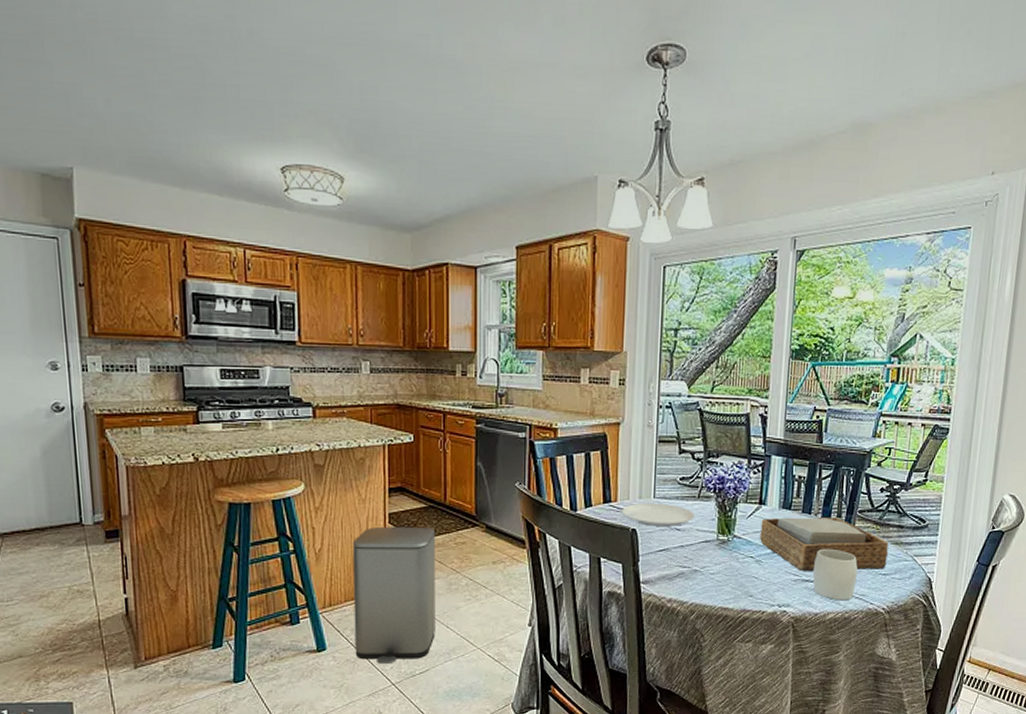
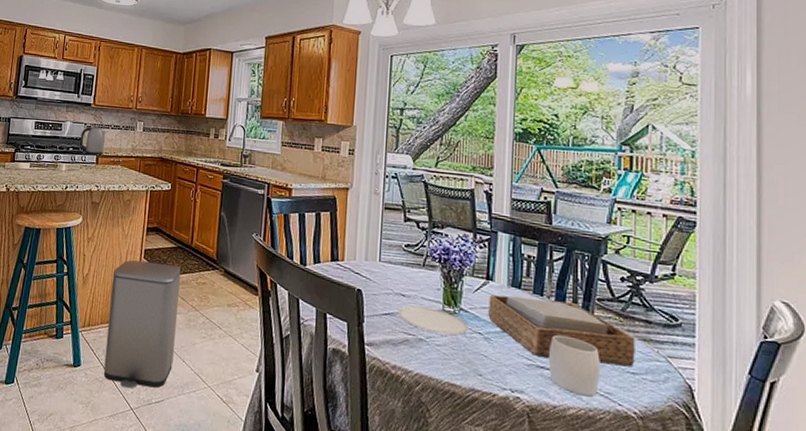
kettle: none [287,370,323,407] -> present [80,126,106,156]
plate: present [622,503,694,526] -> none [348,265,420,292]
plate: none [673,539,742,563] -> present [398,305,469,336]

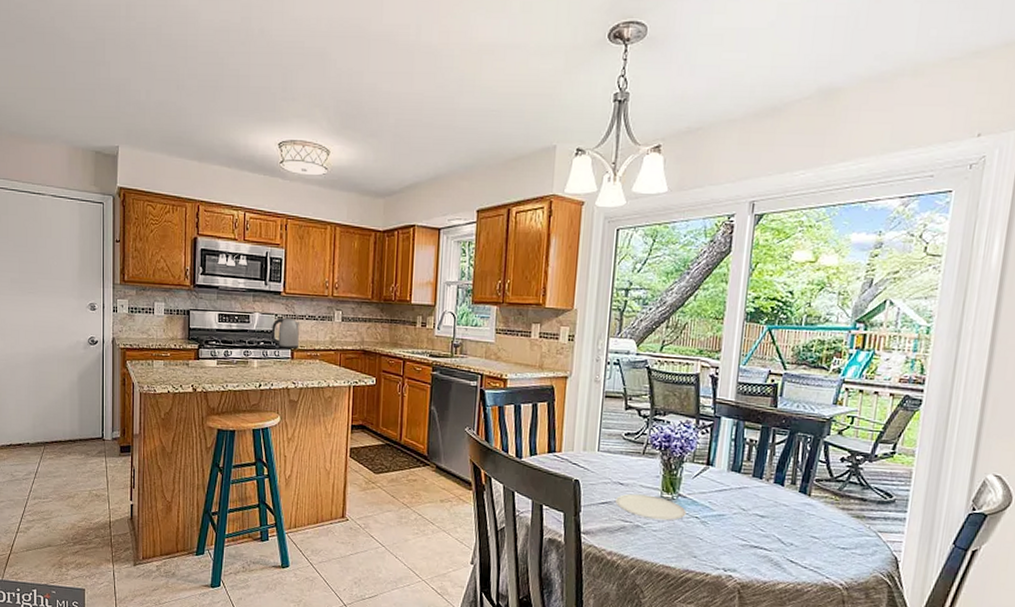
pedal bin: present [103,260,181,389] -> none [313,460,390,587]
napkin holder: present [488,294,635,367] -> none [706,480,849,543]
mug: present [548,334,600,397] -> none [762,515,813,572]

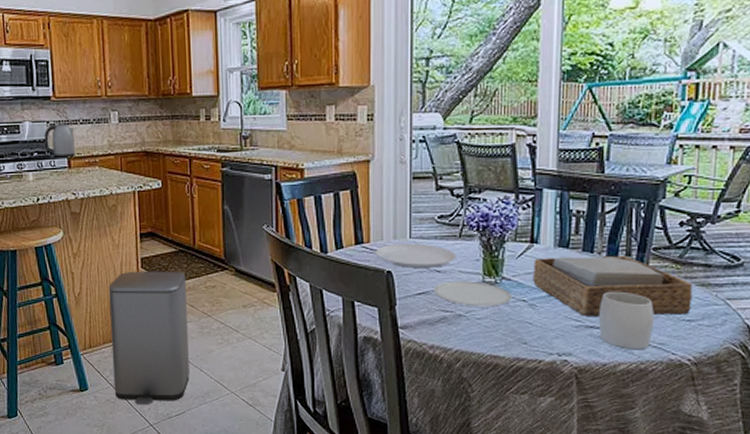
pedal bin: none [313,460,390,587] -> present [108,270,190,406]
plate: none [566,455,639,481] -> present [376,243,456,268]
napkin holder: none [706,480,849,543] -> present [533,256,693,316]
mug: none [762,515,813,572] -> present [598,291,654,350]

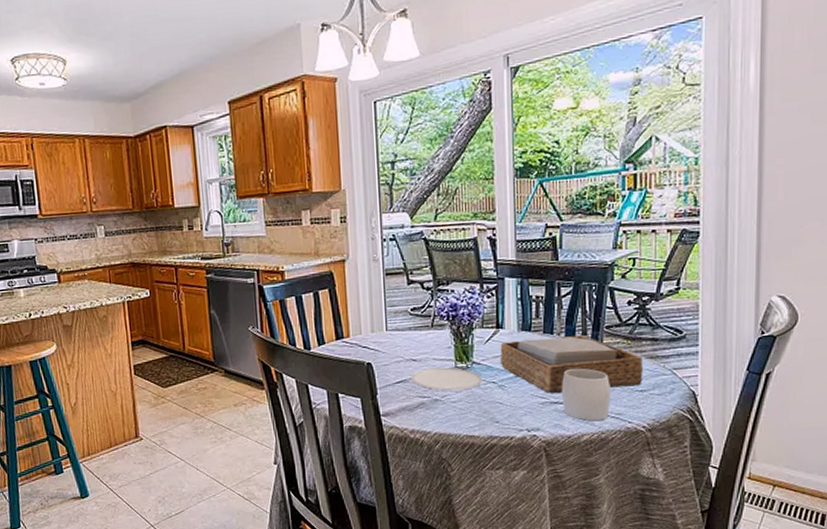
kettle: present [44,123,76,158] -> none [33,240,66,274]
pedal bin: present [108,270,190,406] -> none [103,376,187,508]
plate: present [376,243,456,268] -> none [355,335,430,359]

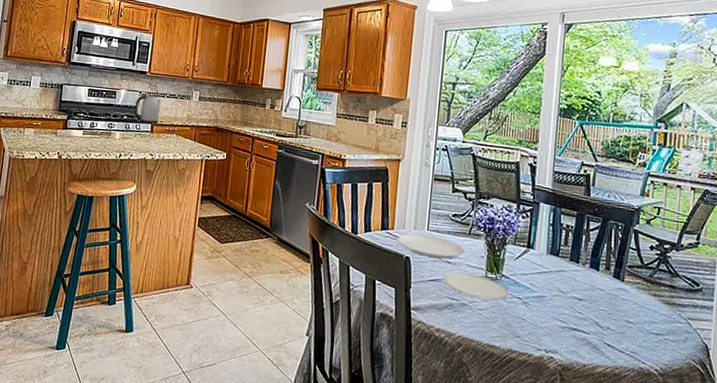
kettle: none [33,240,66,274] -> present [135,94,161,124]
plate: none [355,335,430,359] -> present [397,233,465,259]
napkin holder: present [500,335,643,393] -> none [527,262,660,329]
mug: present [561,368,610,421] -> none [580,299,628,356]

